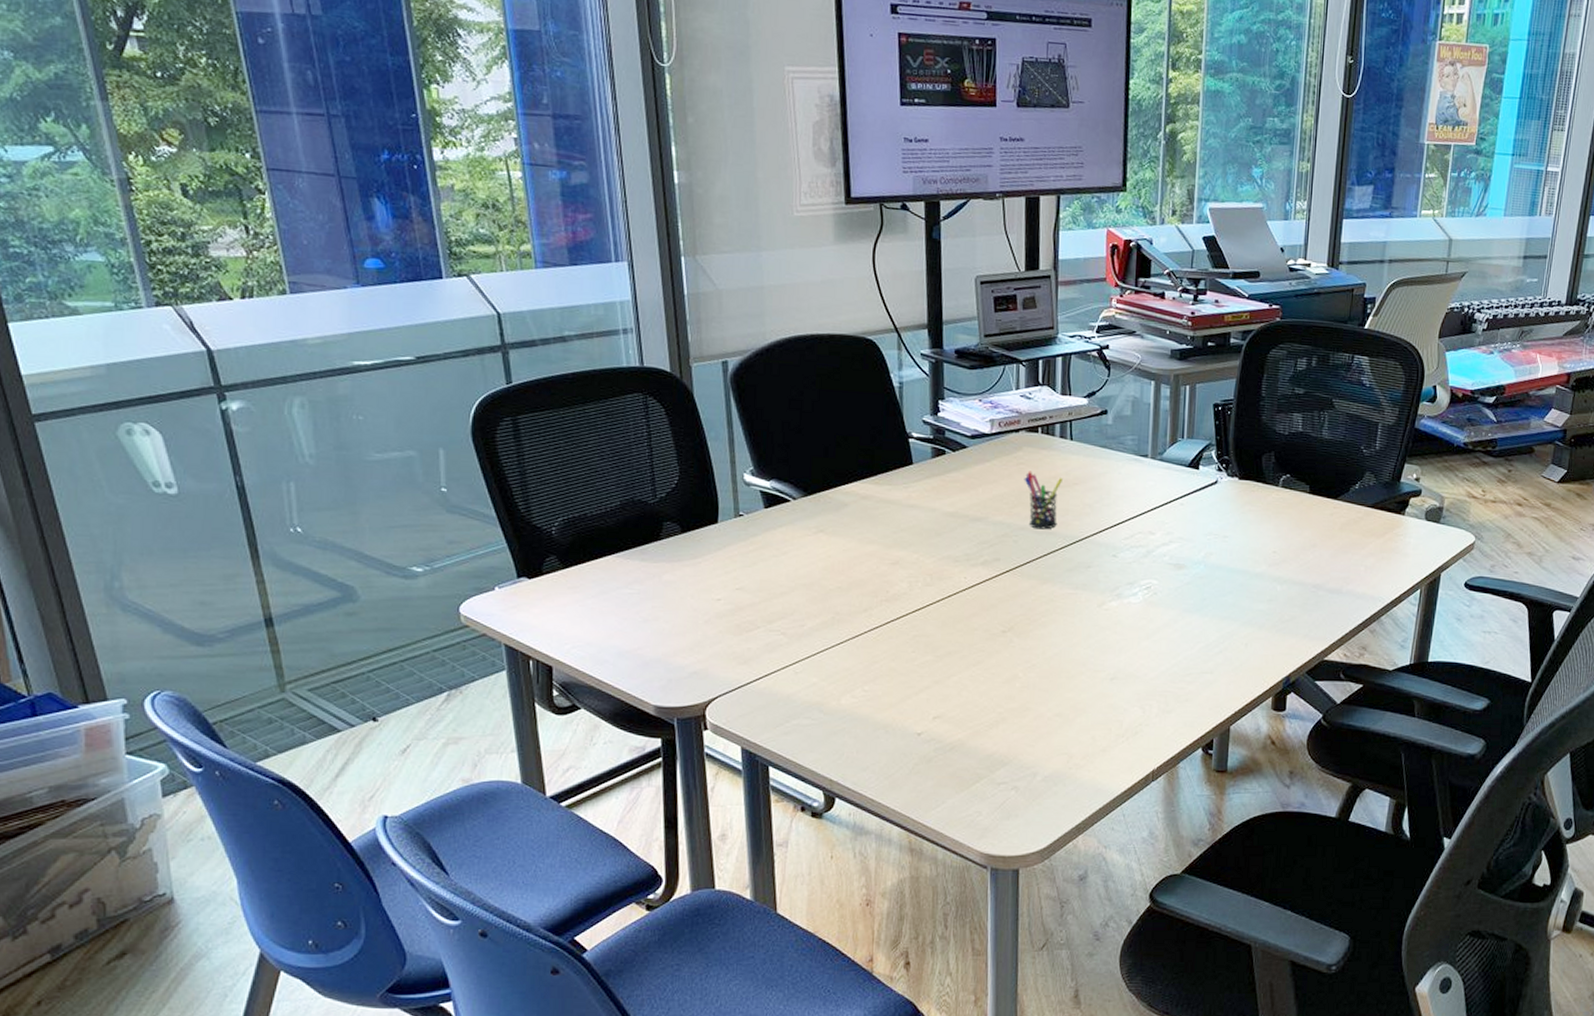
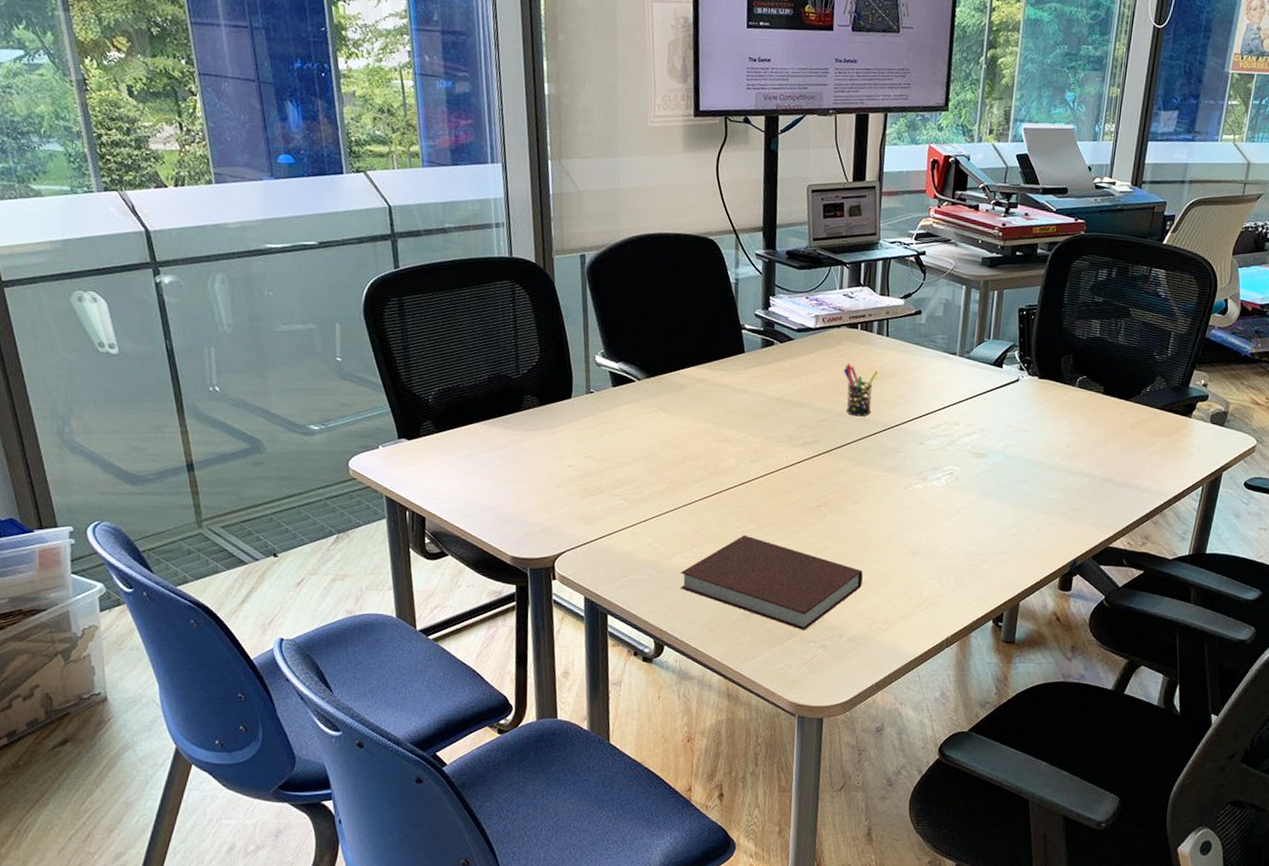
notebook: none [850,667,1056,771] -> present [680,534,863,630]

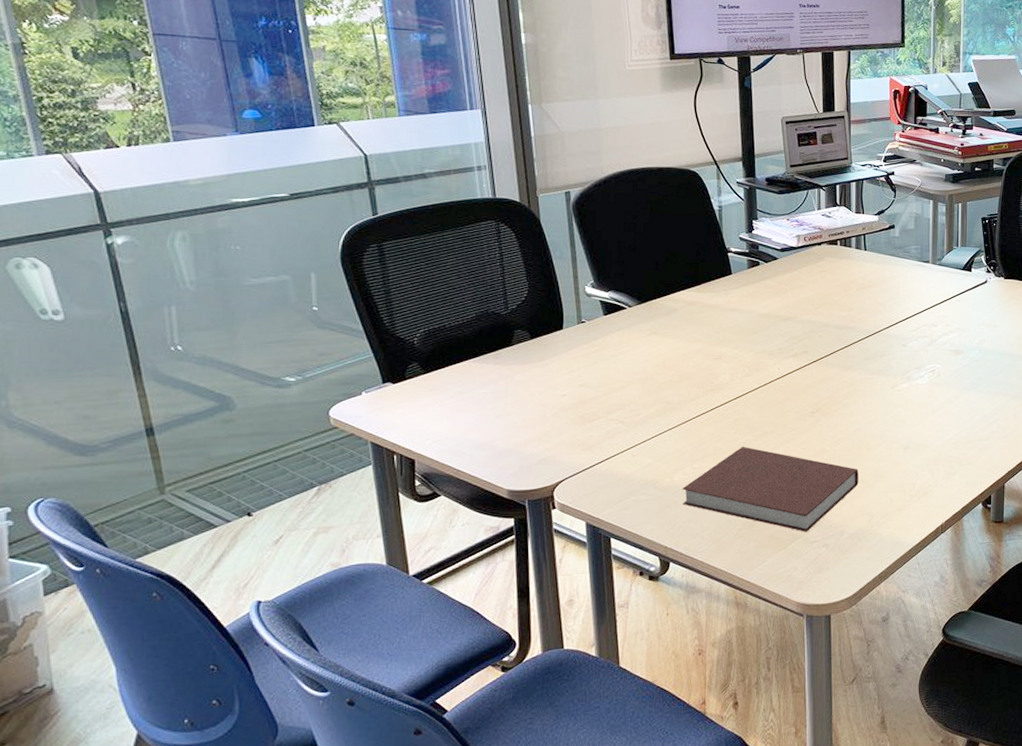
pen holder: present [843,363,878,417] -> none [826,277,859,326]

